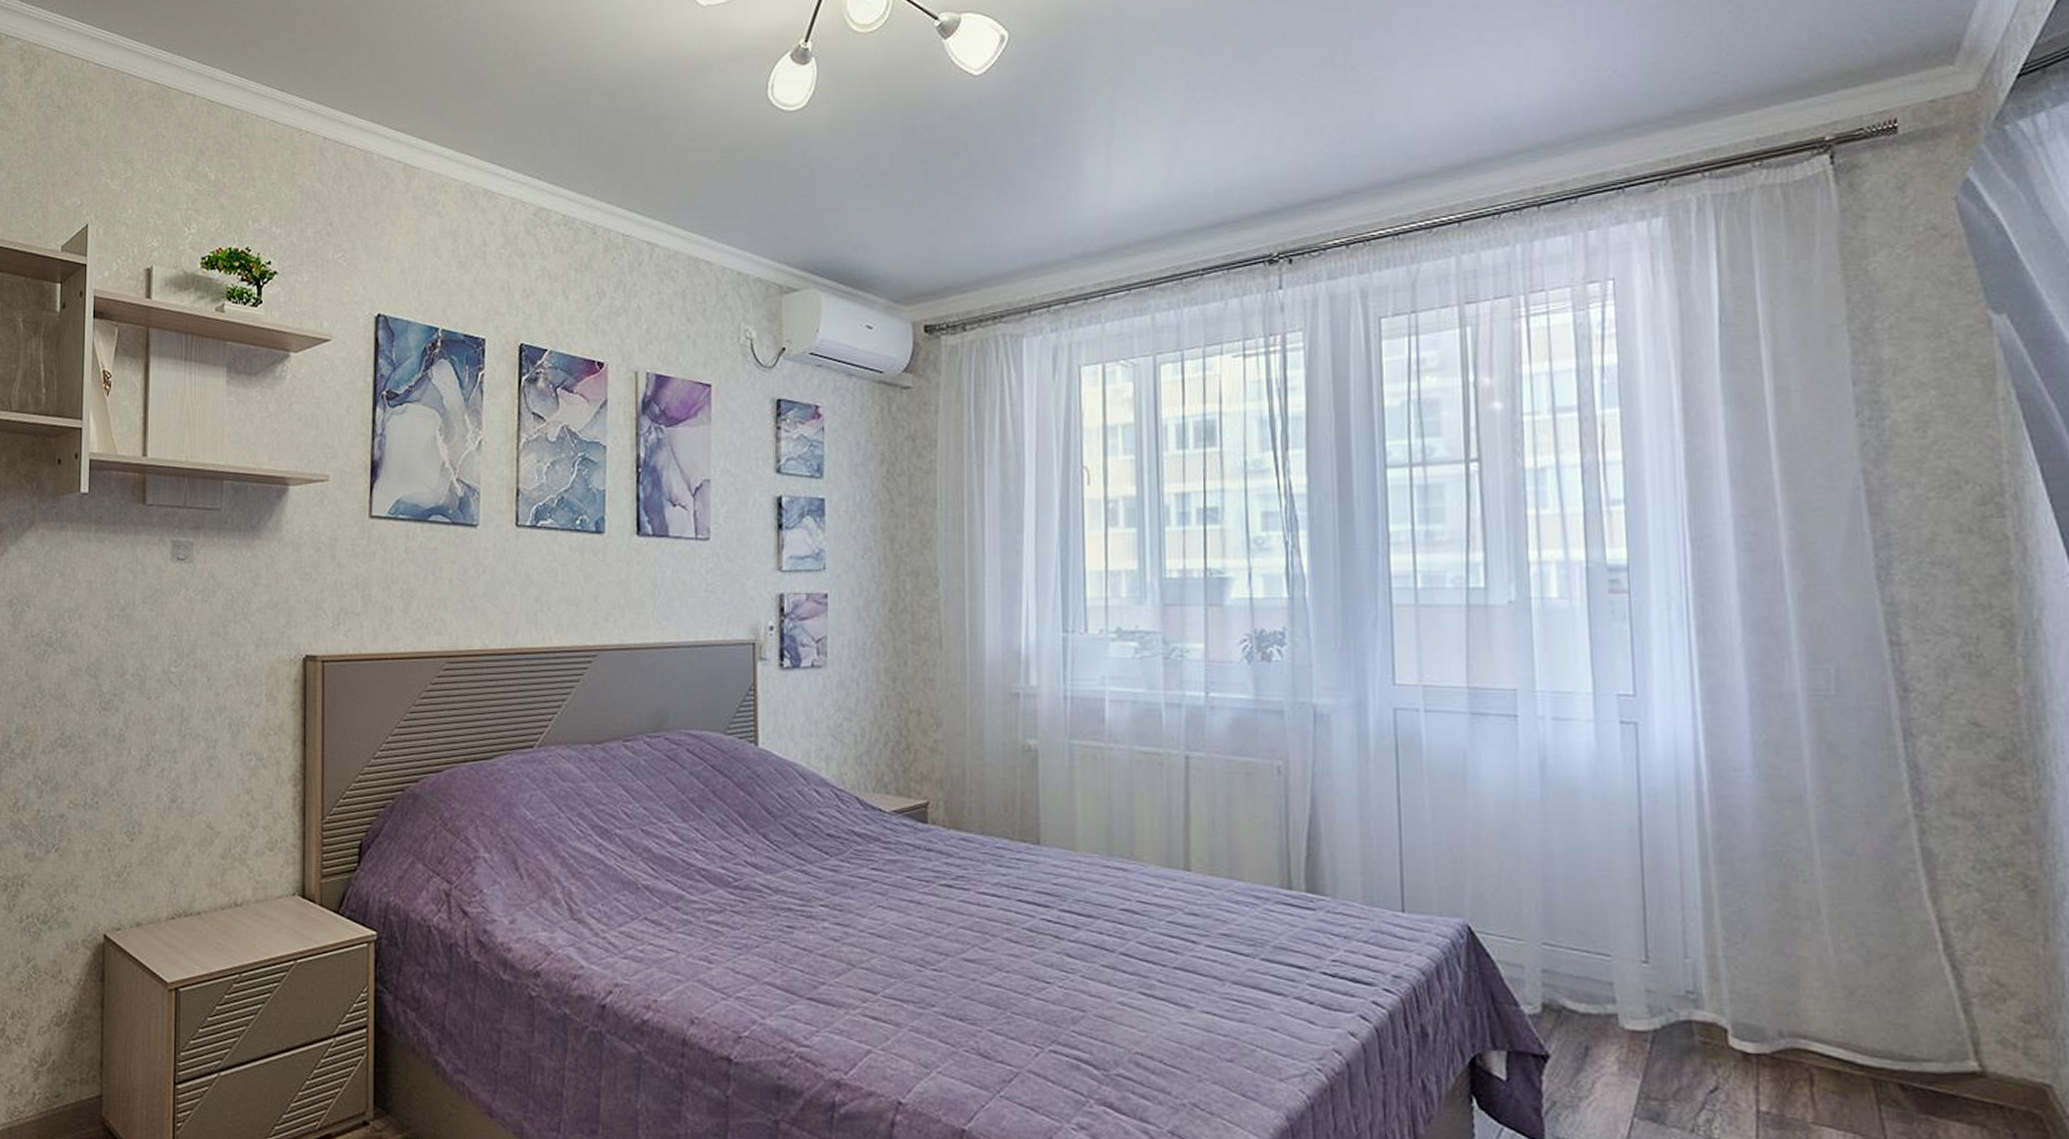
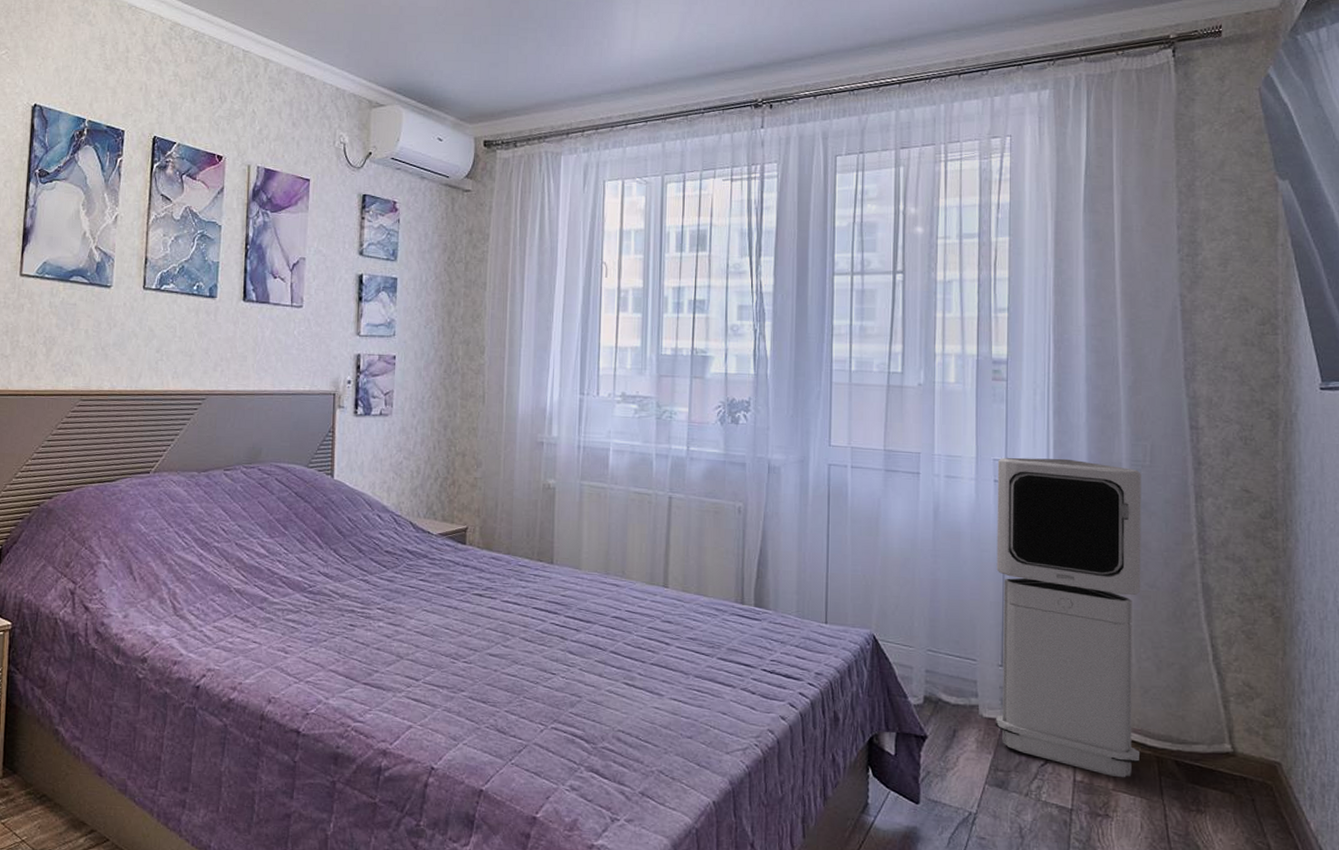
air purifier: none [1623,690,1848,1108] -> present [995,457,1141,778]

